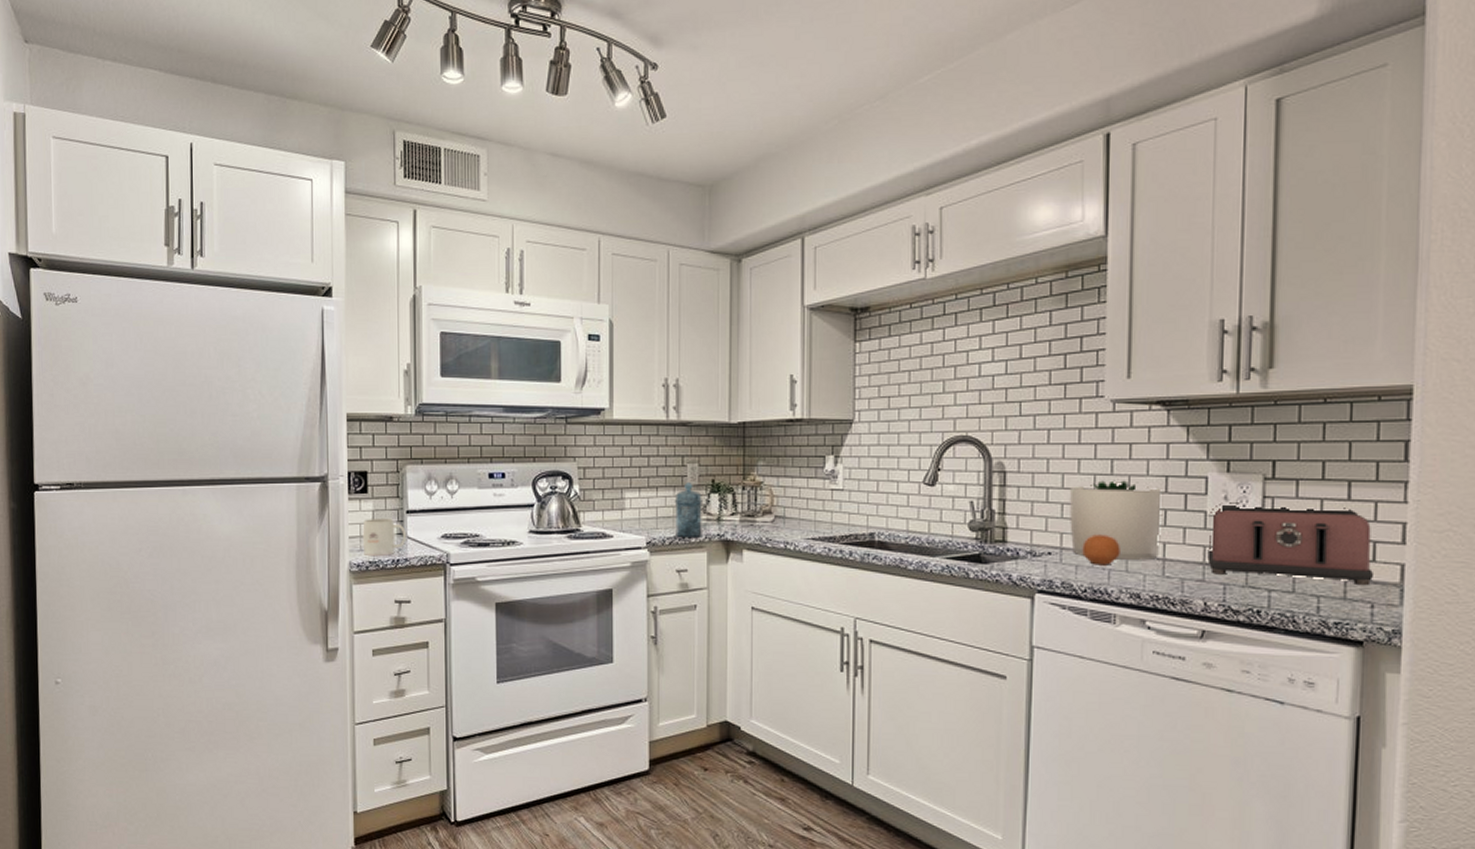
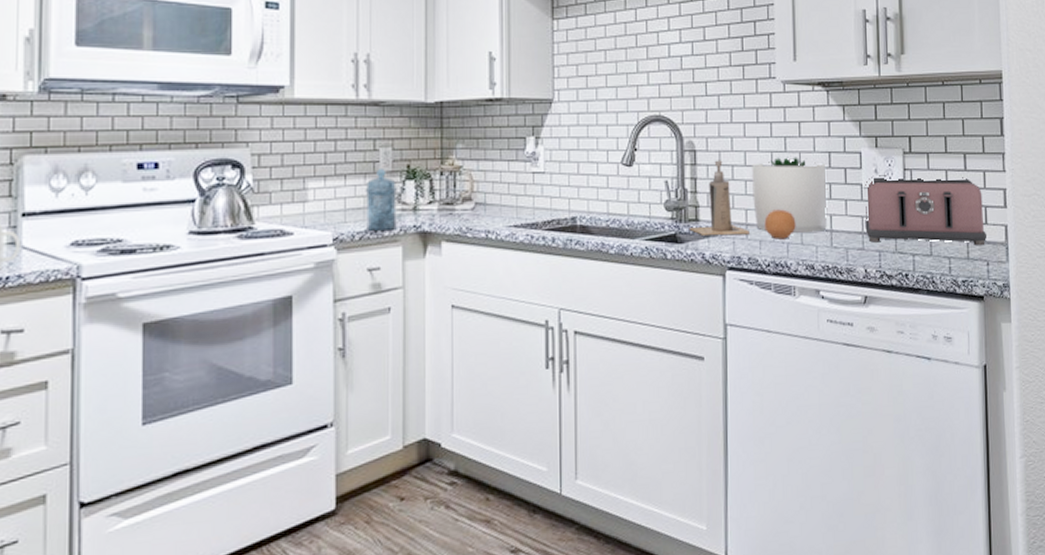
soap dispenser: none [994,482,1064,559] -> present [689,160,749,237]

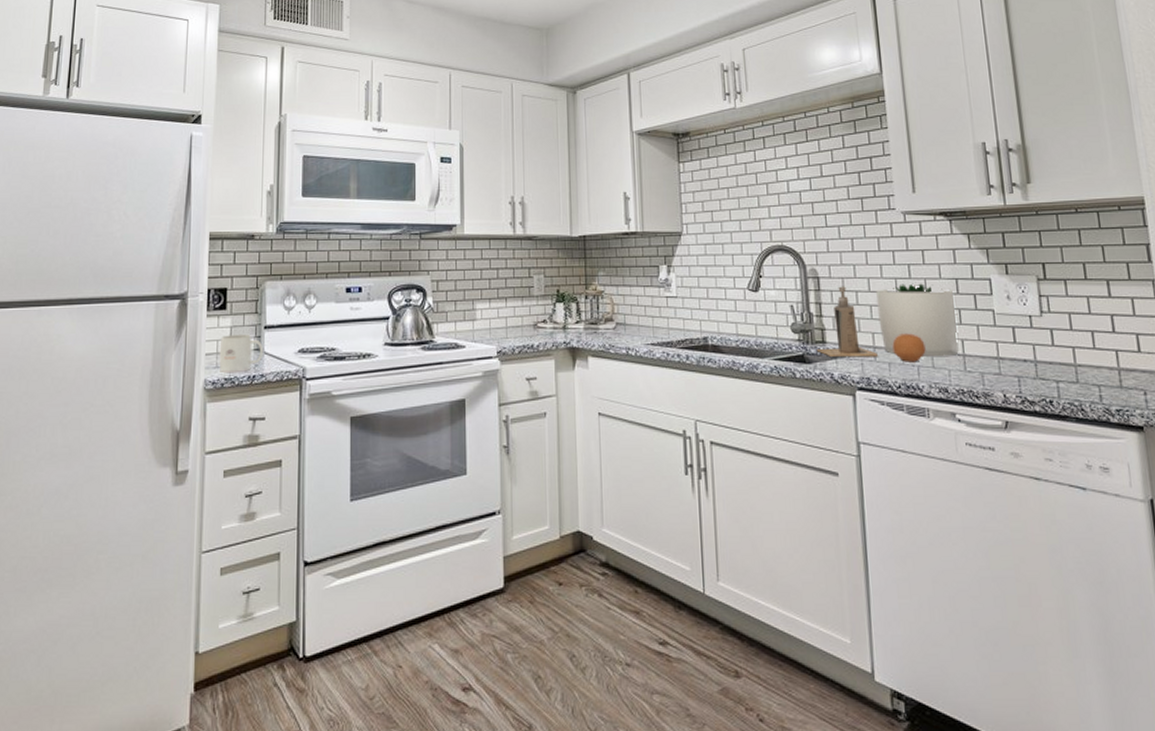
canister: present [365,167,397,231] -> none [522,292,550,346]
toaster: present [865,175,986,246] -> none [997,301,1141,375]

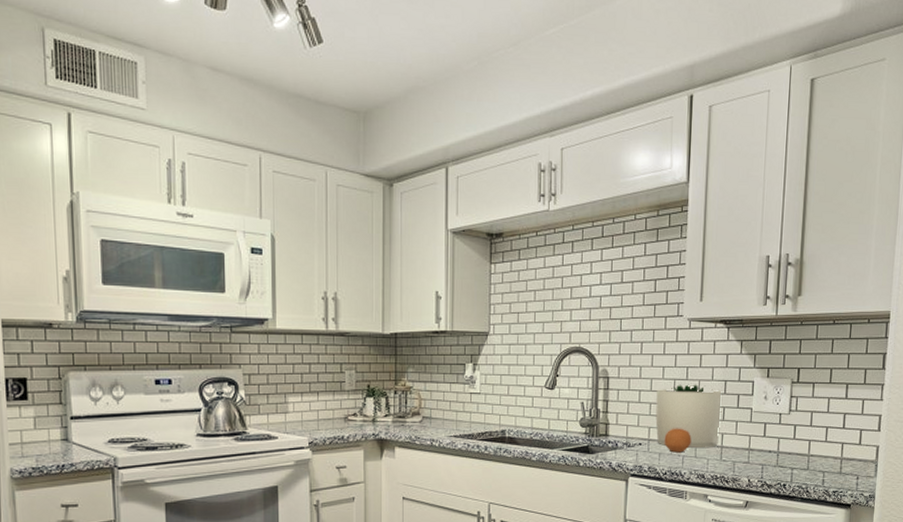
mug: present [219,334,264,374] -> none [23,424,72,463]
soap dispenser: present [816,286,878,358] -> none [599,386,651,449]

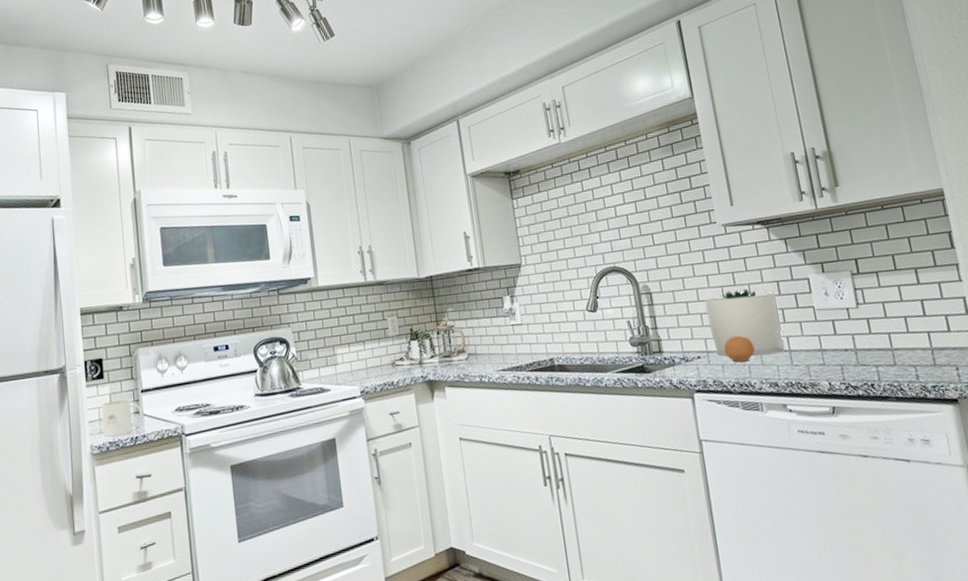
mug: none [23,424,72,463] -> present [101,399,144,438]

